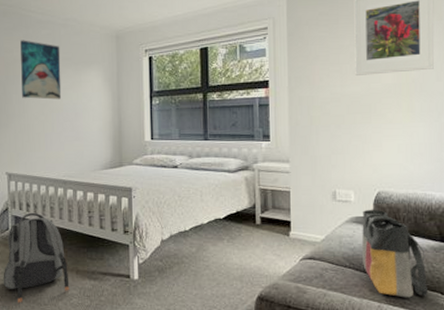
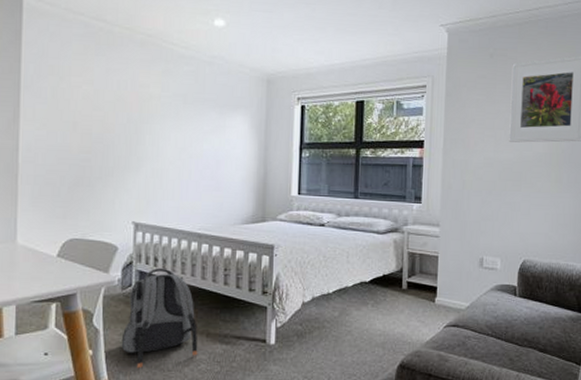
wall art: present [20,40,62,100] -> none [157,75,204,144]
tote bag: present [362,209,427,298] -> none [504,277,564,367]

